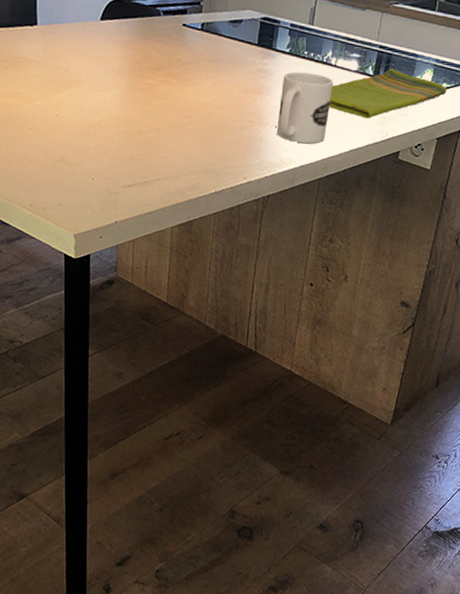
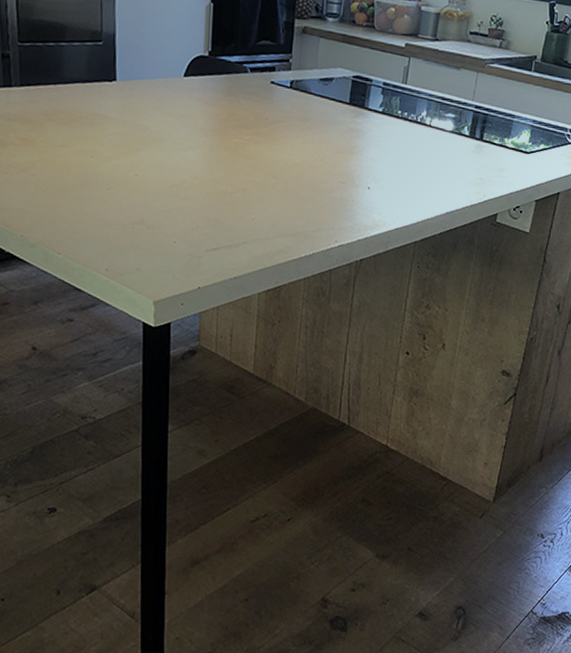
mug: present [276,72,334,143] -> none [369,131,428,205]
dish towel: present [328,68,447,119] -> none [423,129,545,180]

